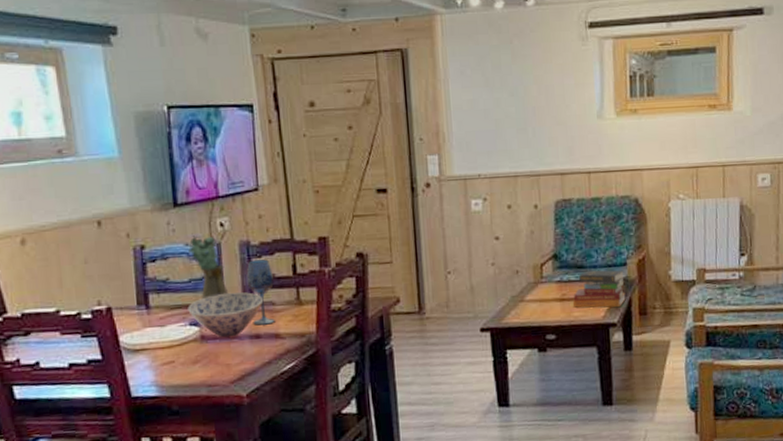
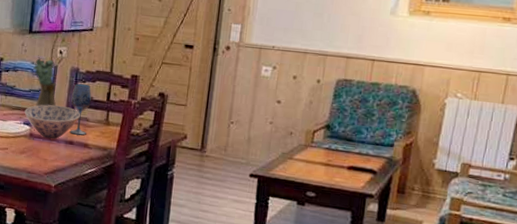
books: present [573,270,626,308] -> none [337,144,390,182]

